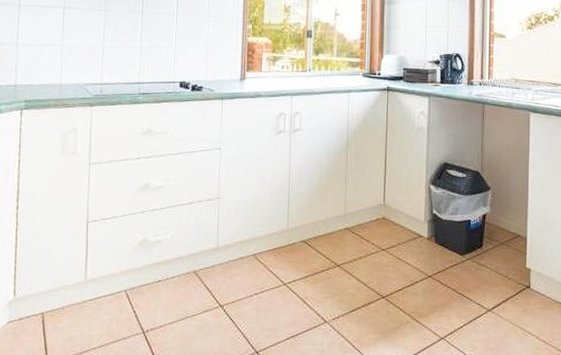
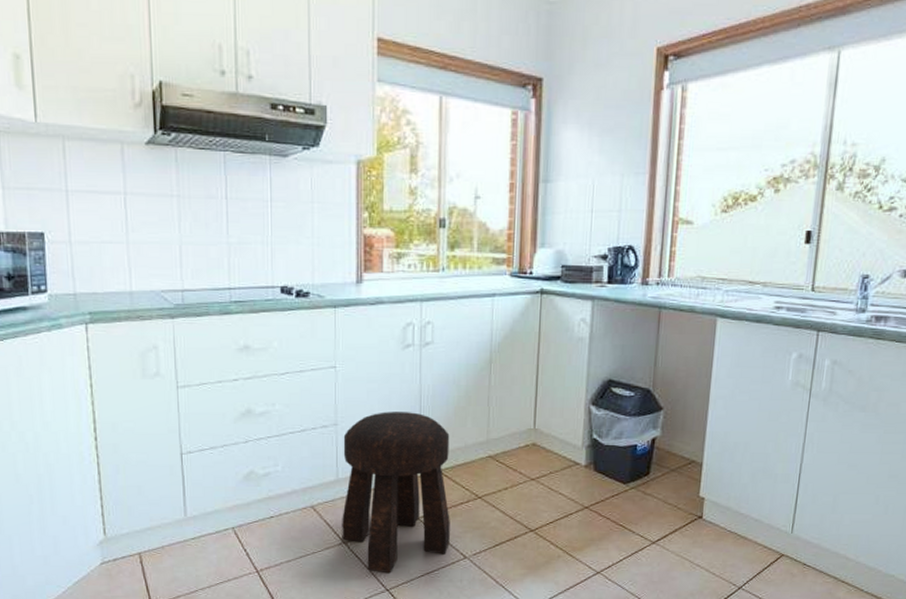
stool: none [219,187,313,336] -> present [342,412,450,574]

